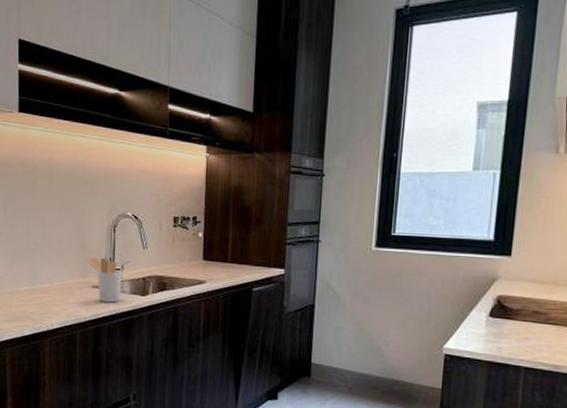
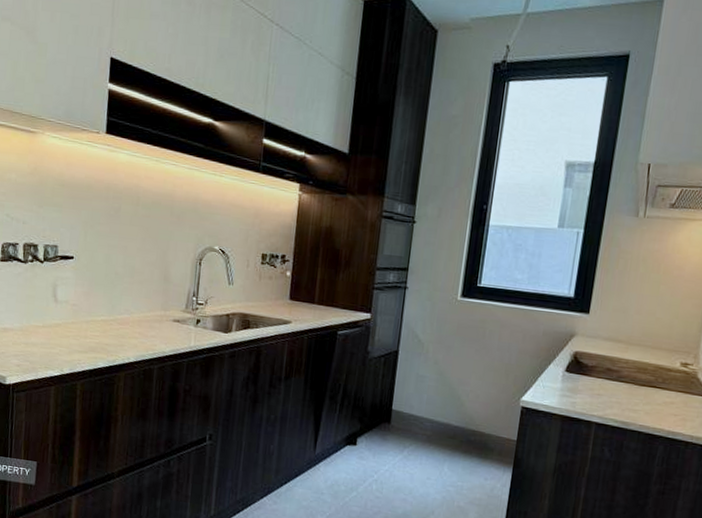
utensil holder: present [86,257,122,303] -> none [168,290,206,339]

